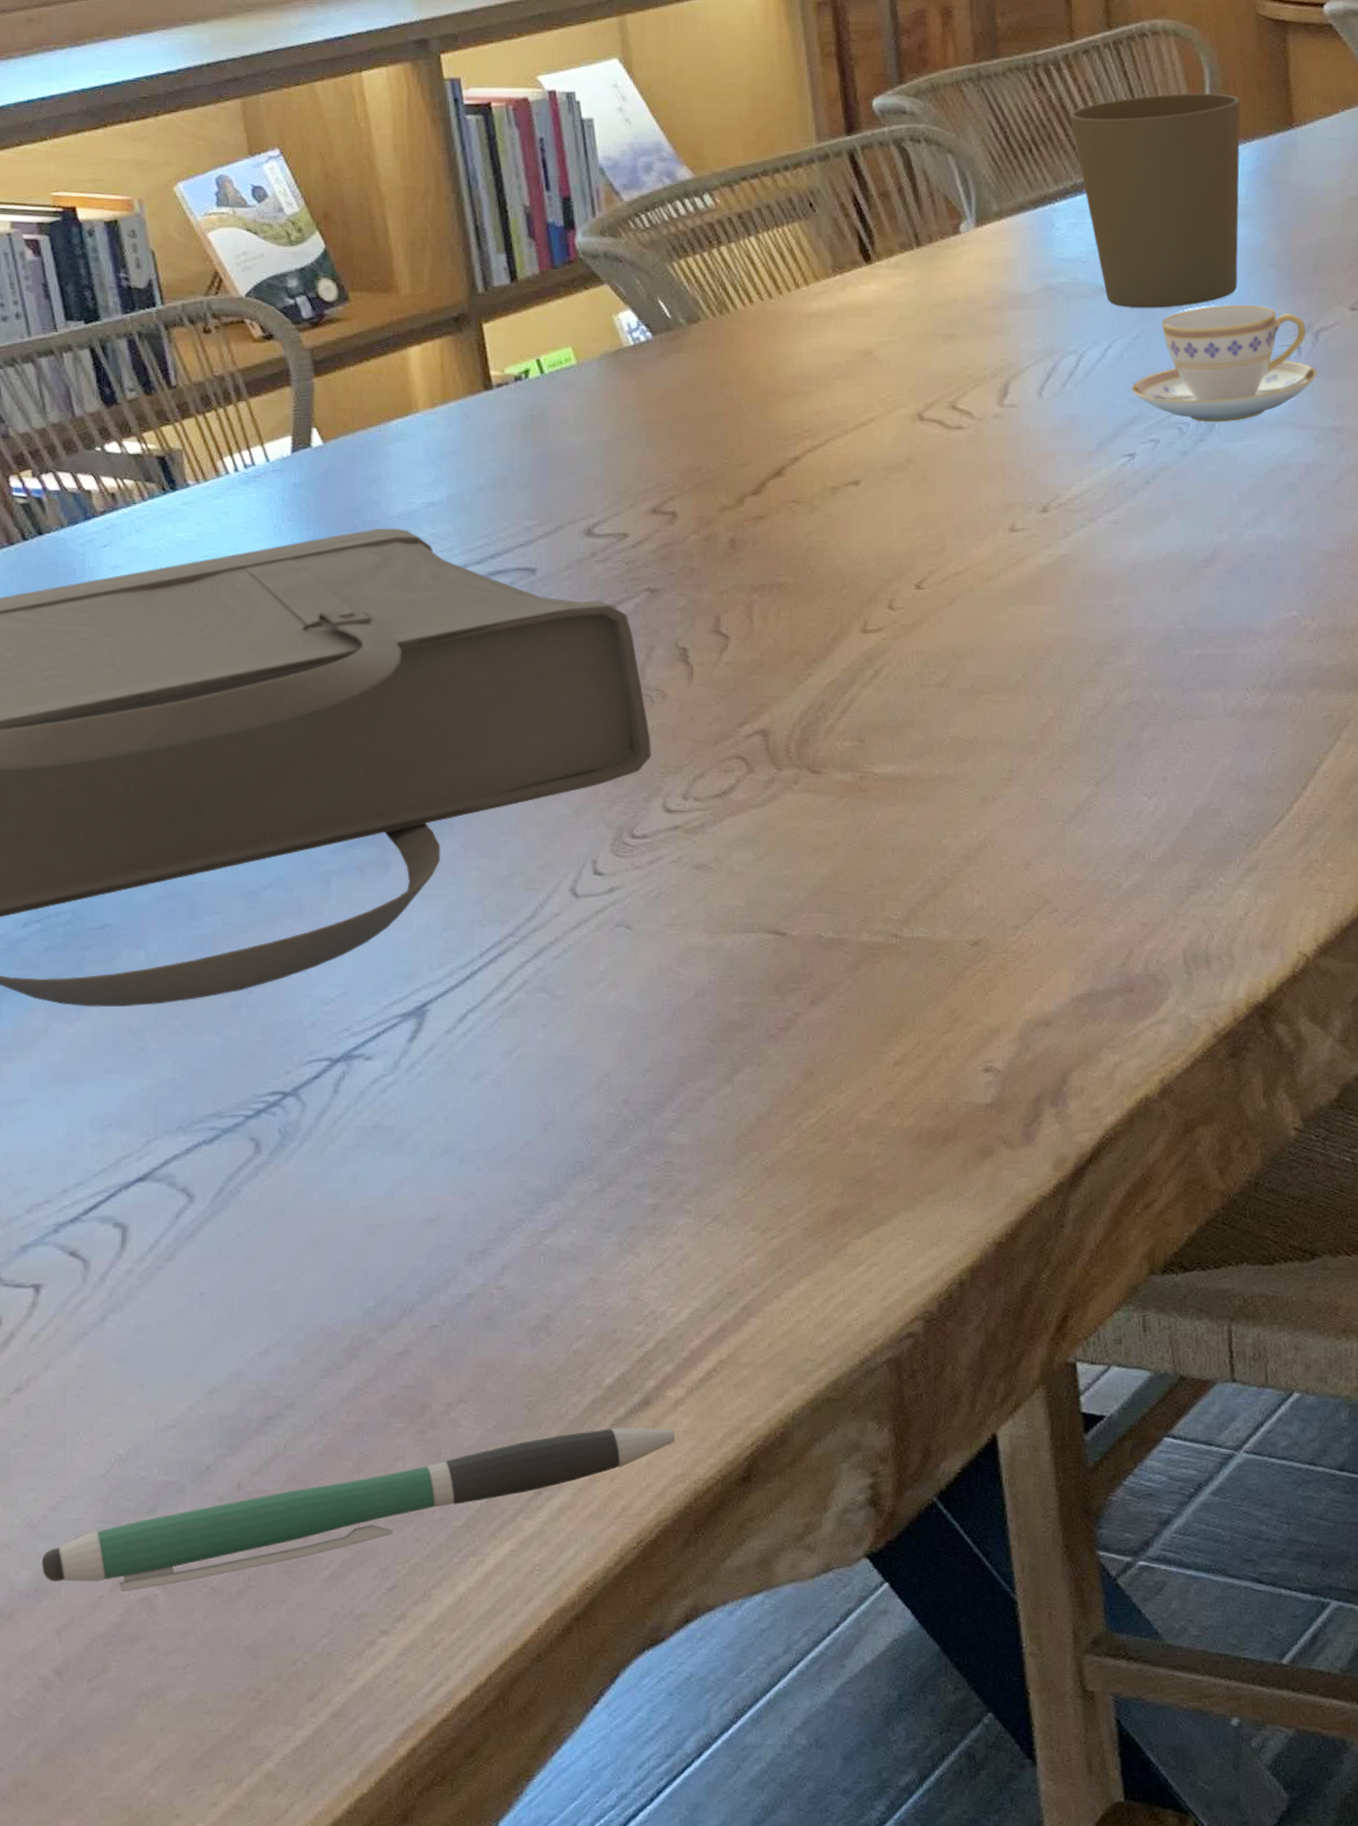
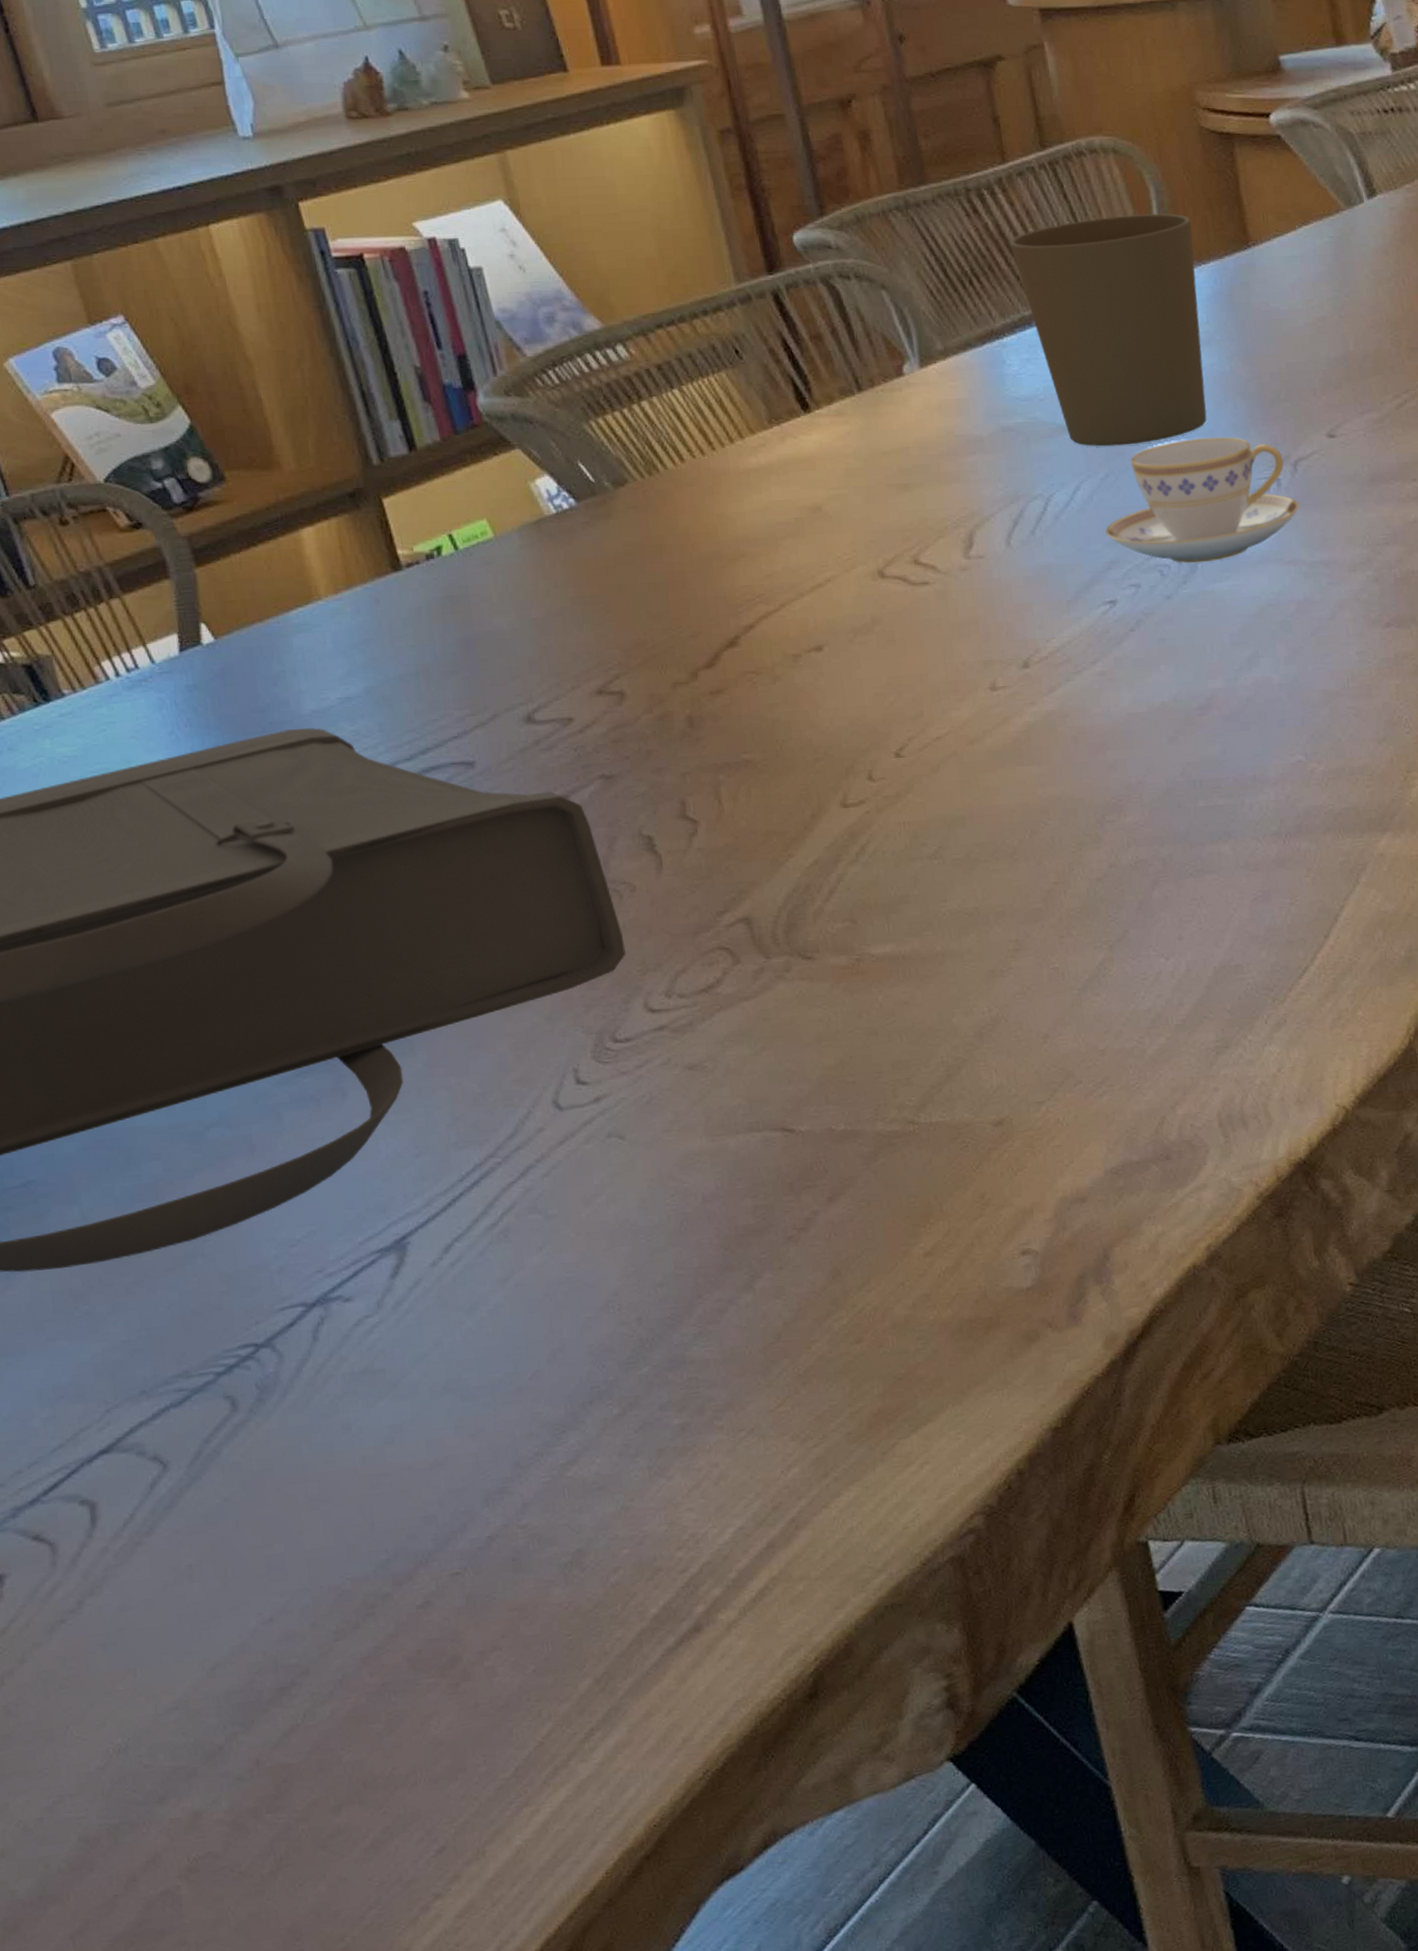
pen: present [41,1427,676,1593] -> none [43,1653,733,1888]

